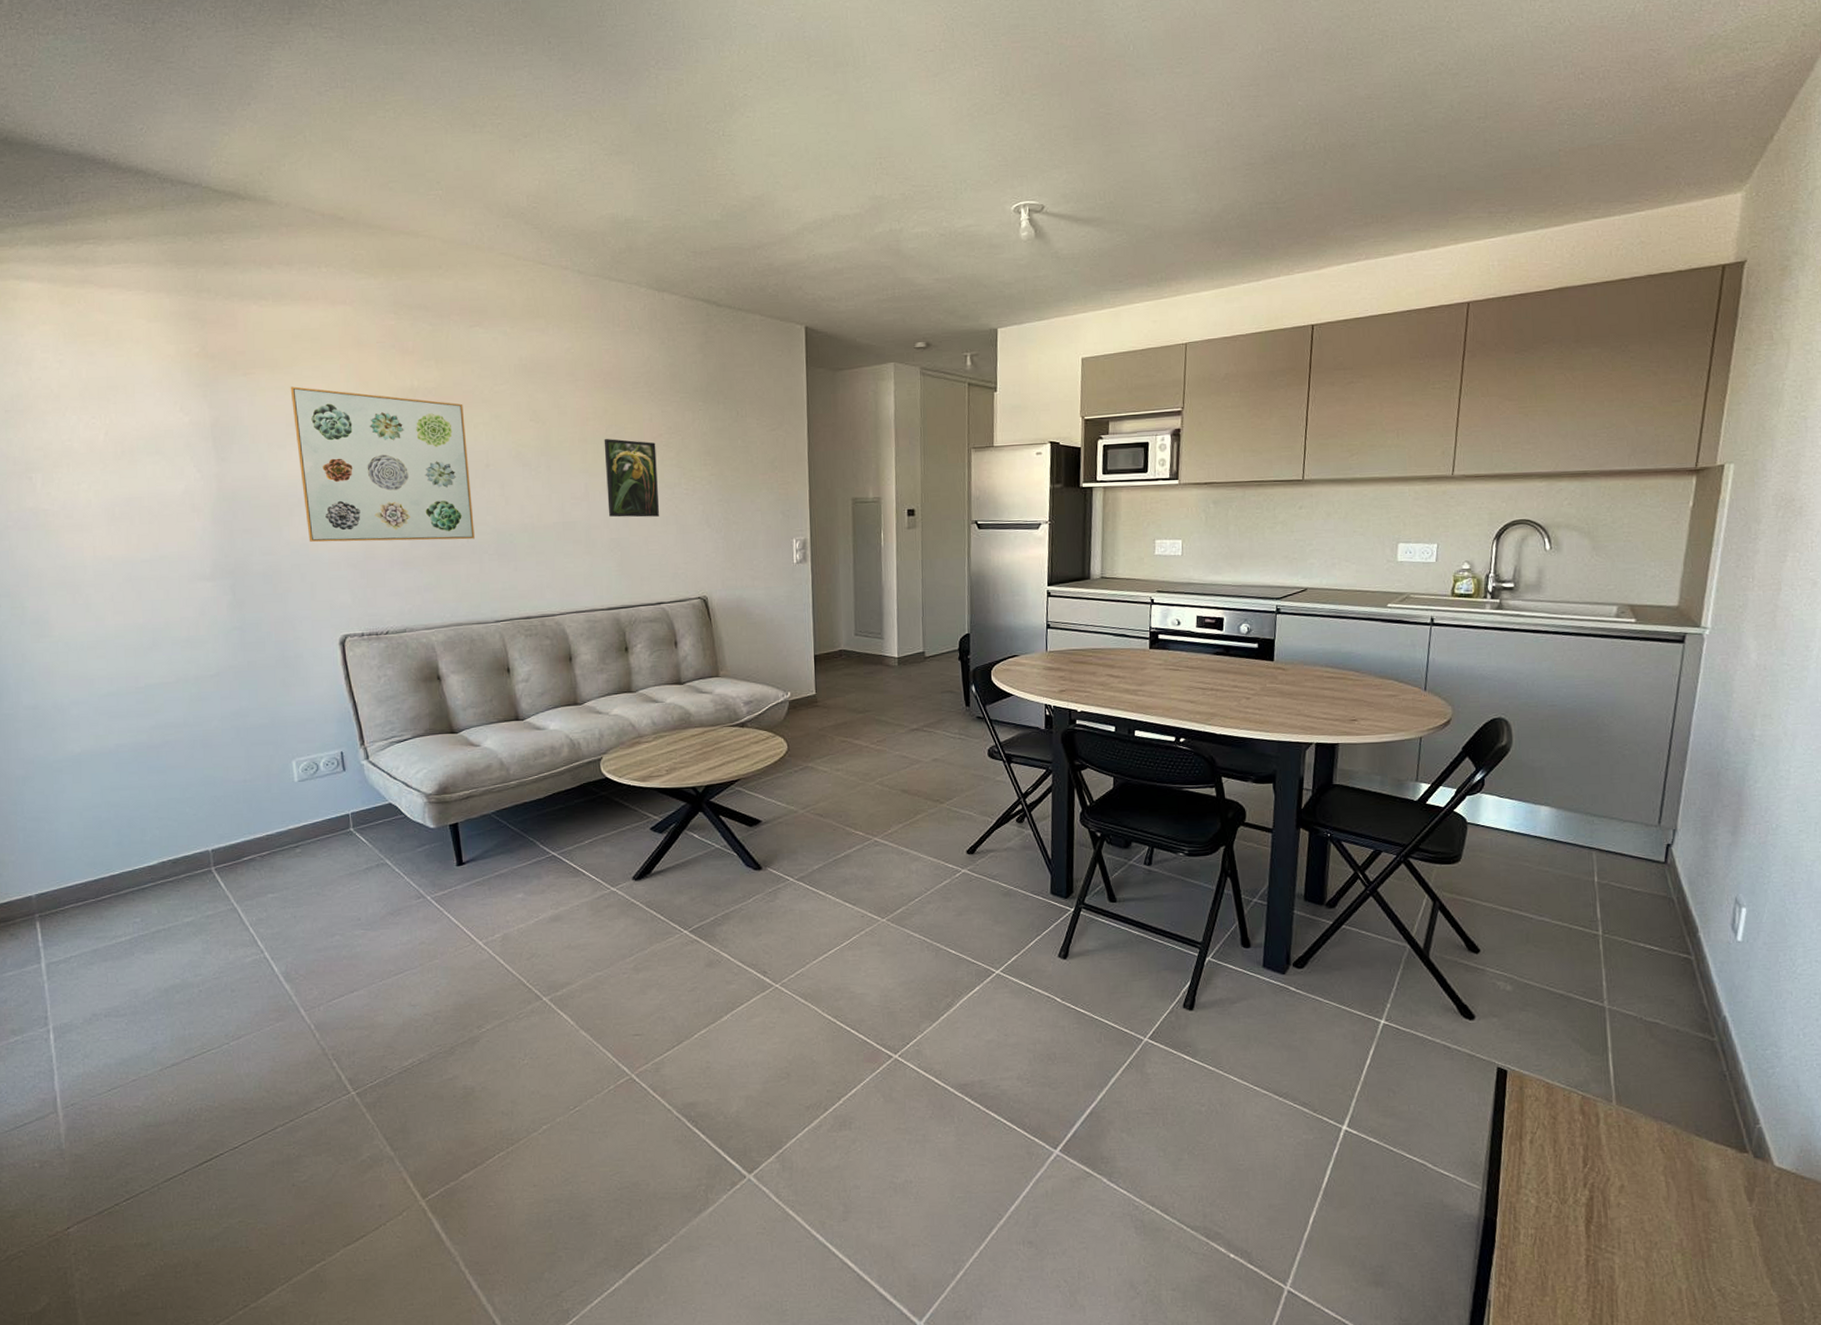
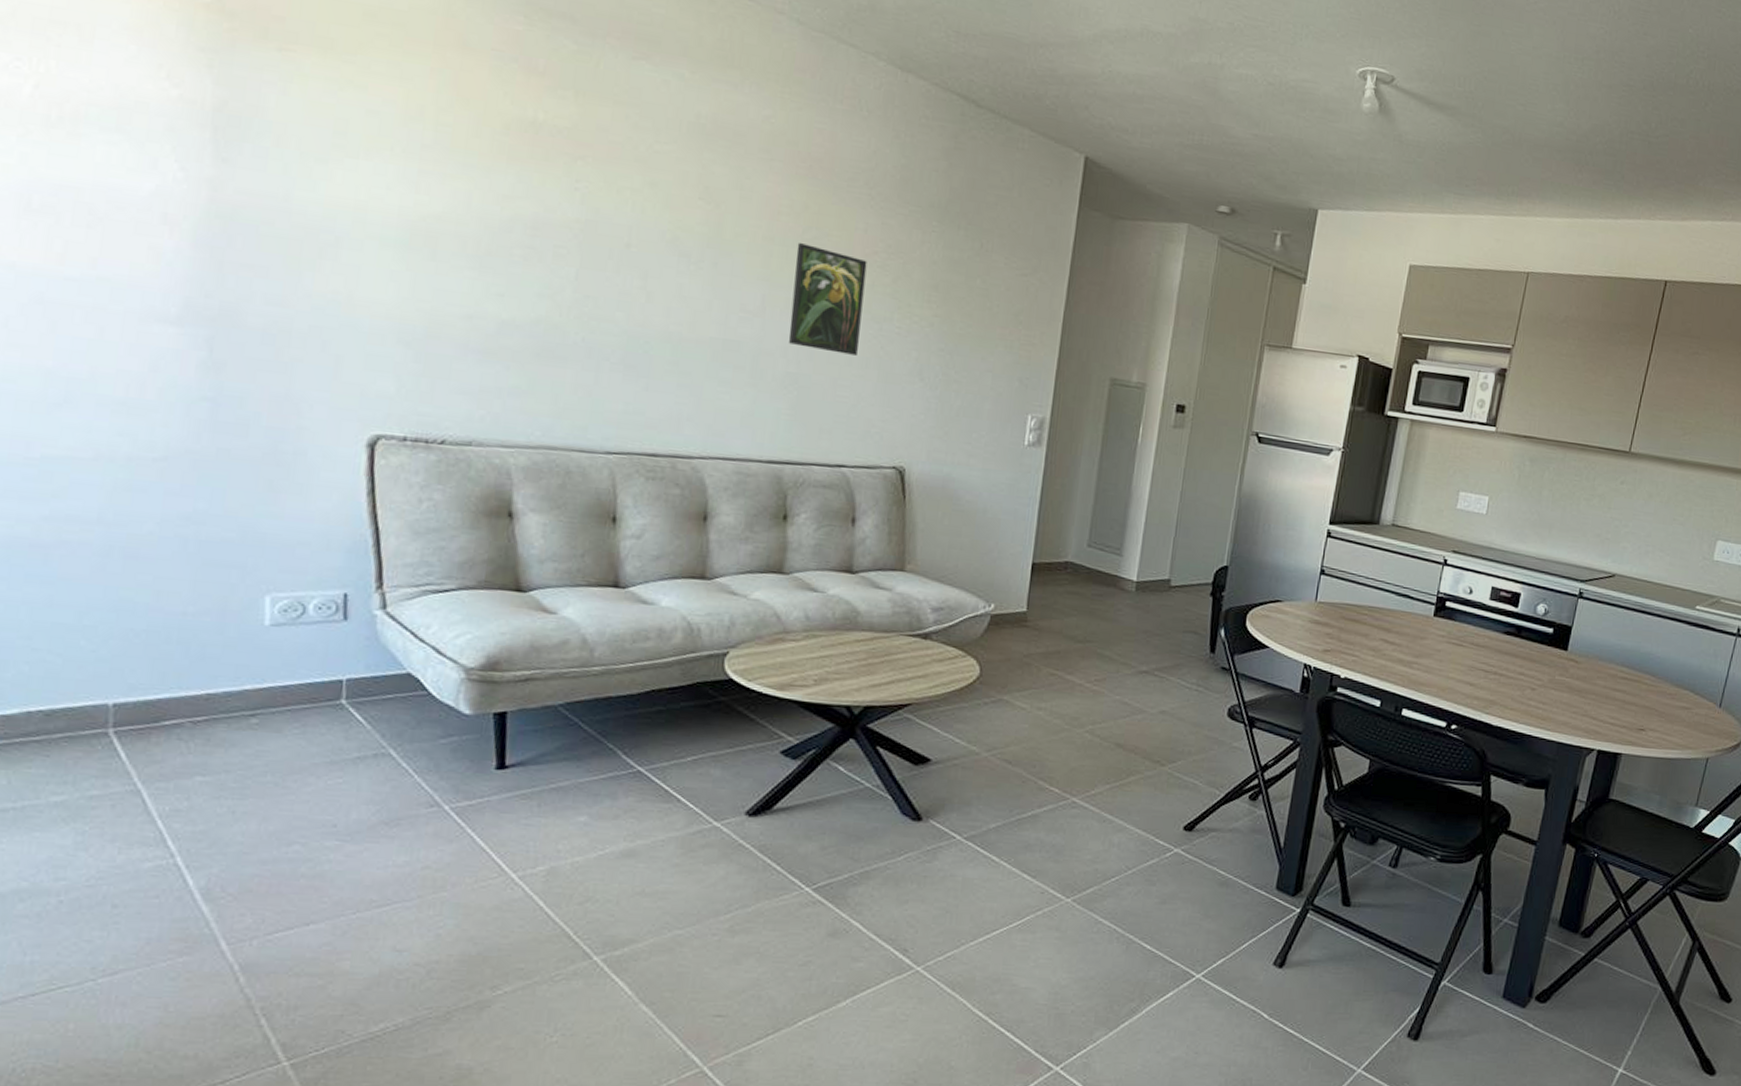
wall art: present [290,386,475,542] -> none [342,81,606,339]

